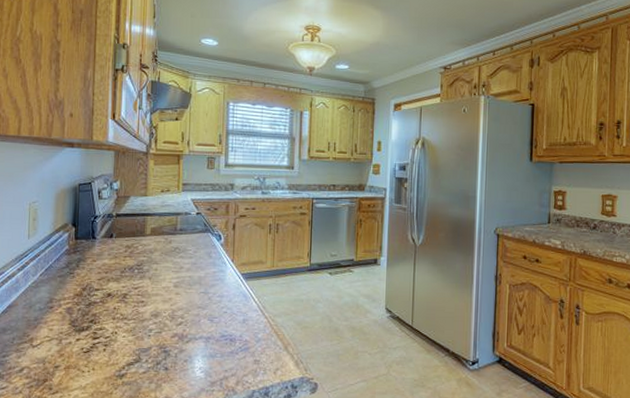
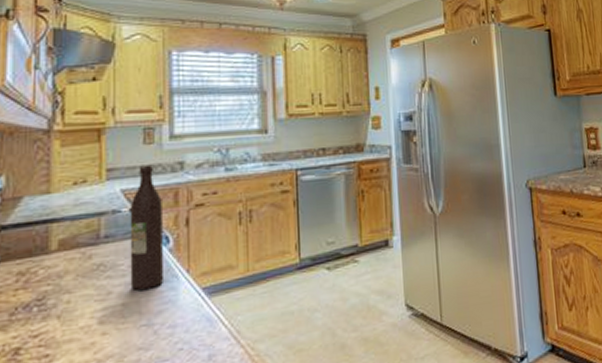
wine bottle: none [194,183,218,269] -> present [130,164,163,290]

